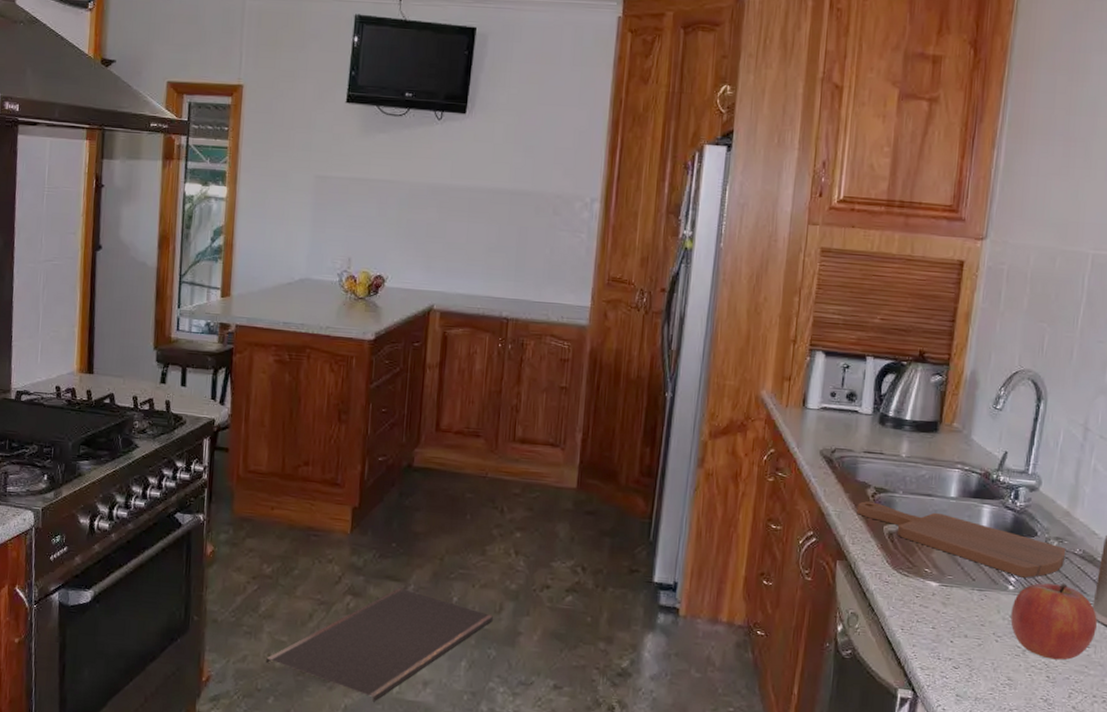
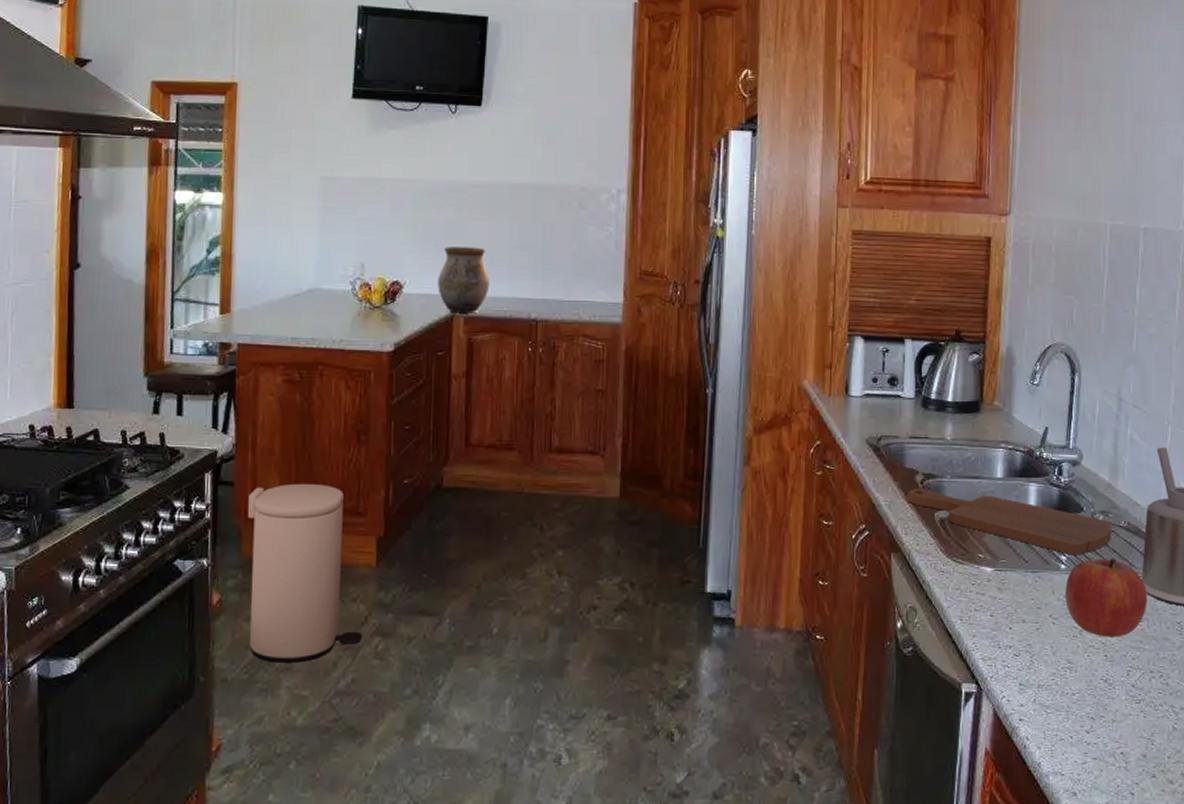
pedal bin: none [237,453,336,612] -> present [248,483,363,663]
door mat: present [266,587,493,702] -> none [285,623,538,755]
vase: none [417,245,466,309] -> present [438,247,490,314]

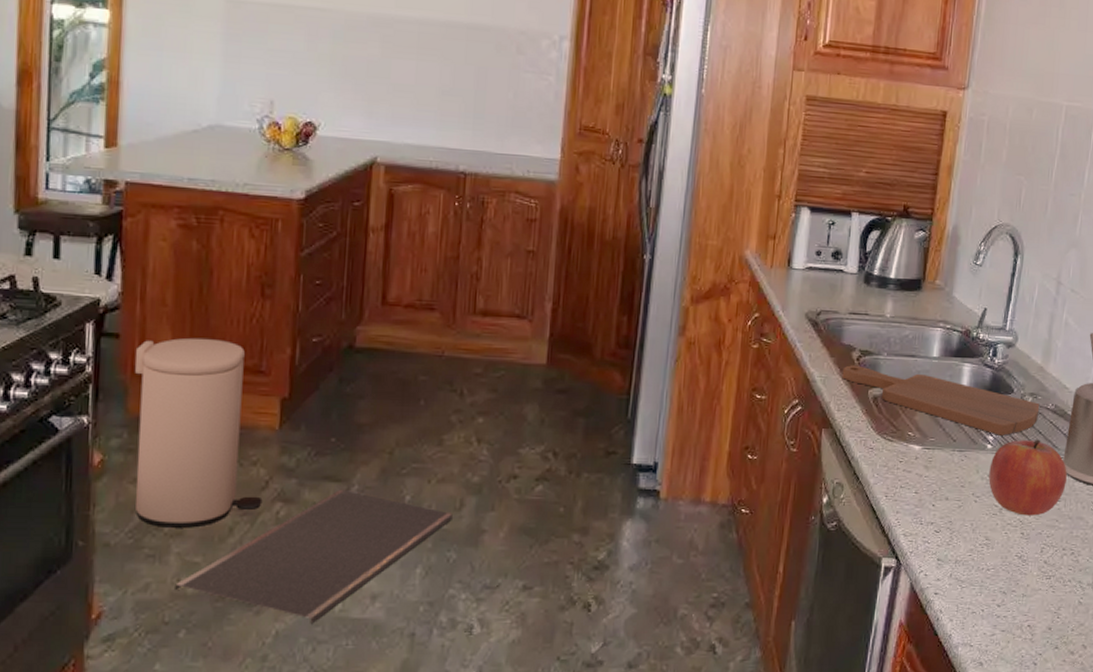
door mat: none [285,623,538,755] -> present [175,489,453,624]
vase: present [438,247,490,314] -> none [356,87,415,162]

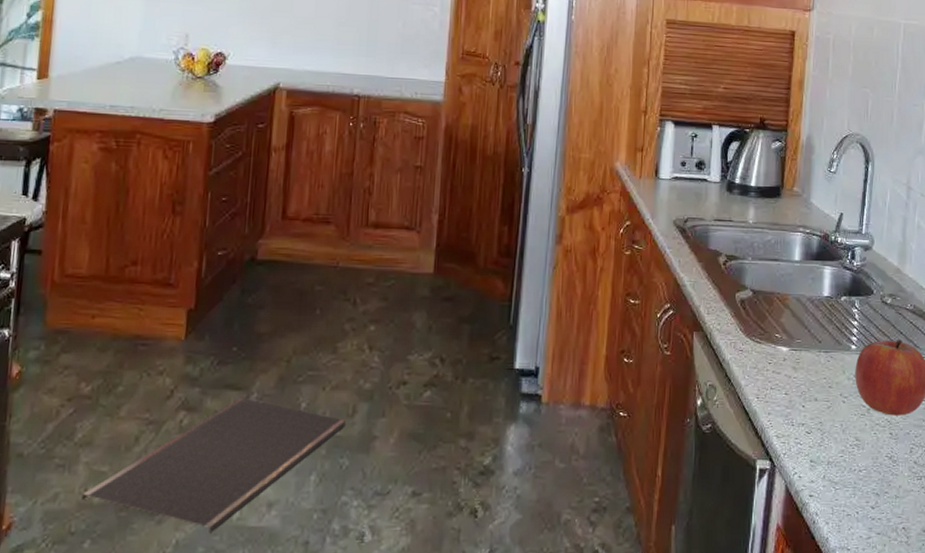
pedal bin: present [135,337,263,528] -> none [48,253,168,437]
cutting board: present [842,365,1040,436] -> none [710,270,899,336]

